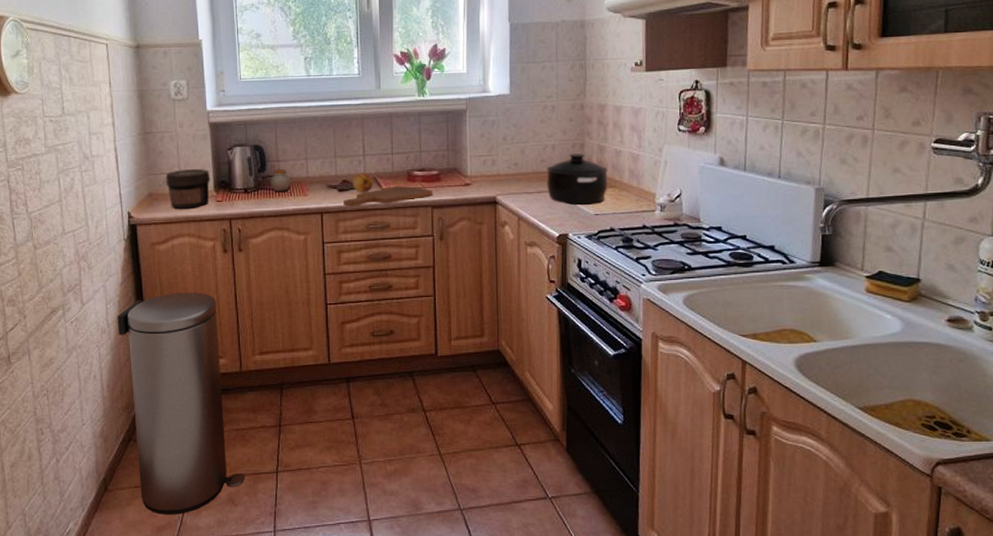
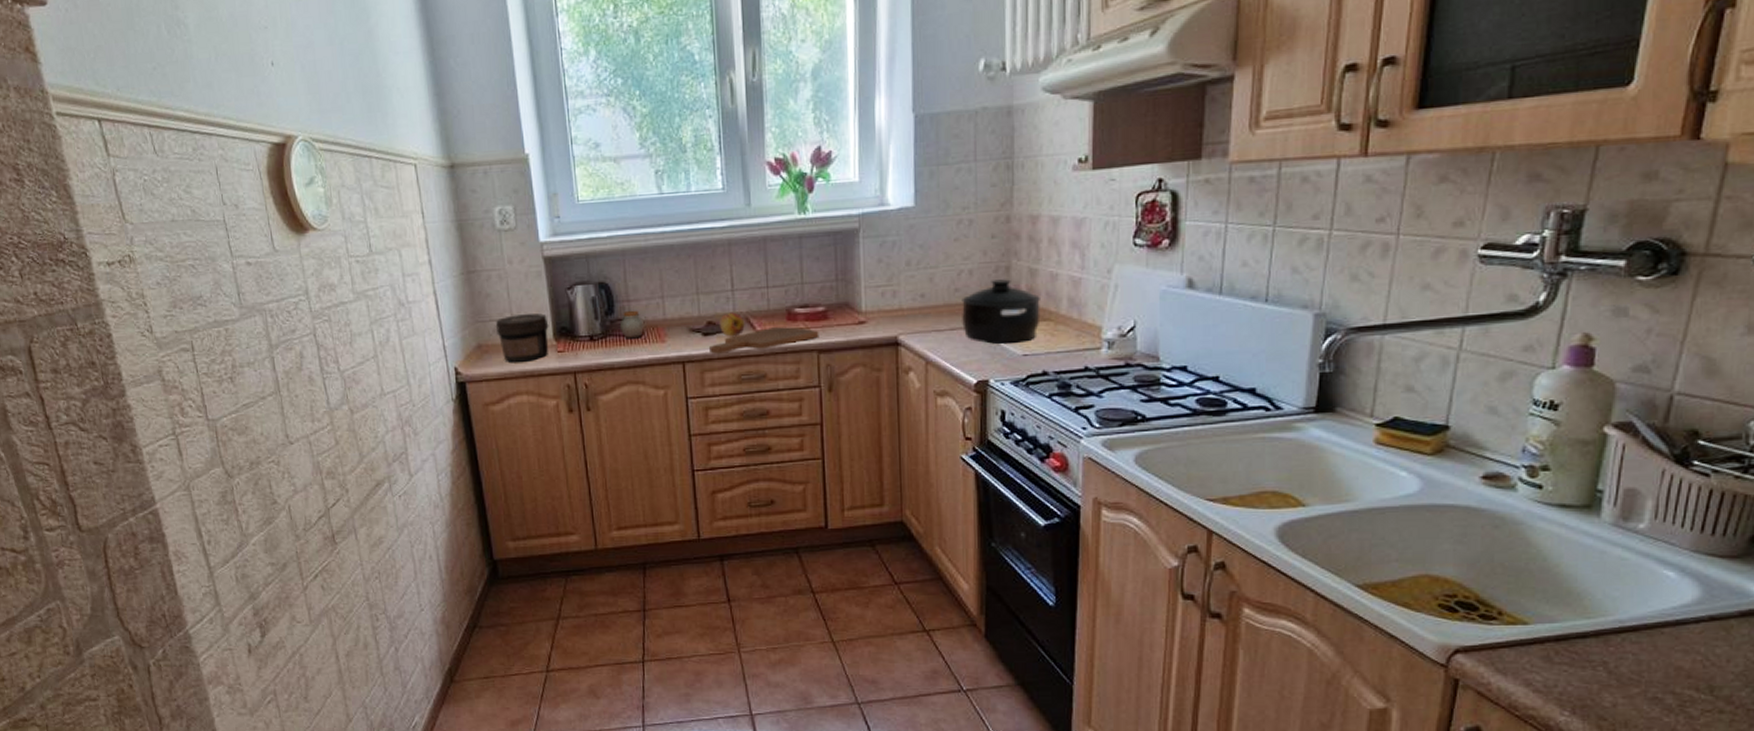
pedal bin: present [117,292,245,514] -> none [450,459,607,707]

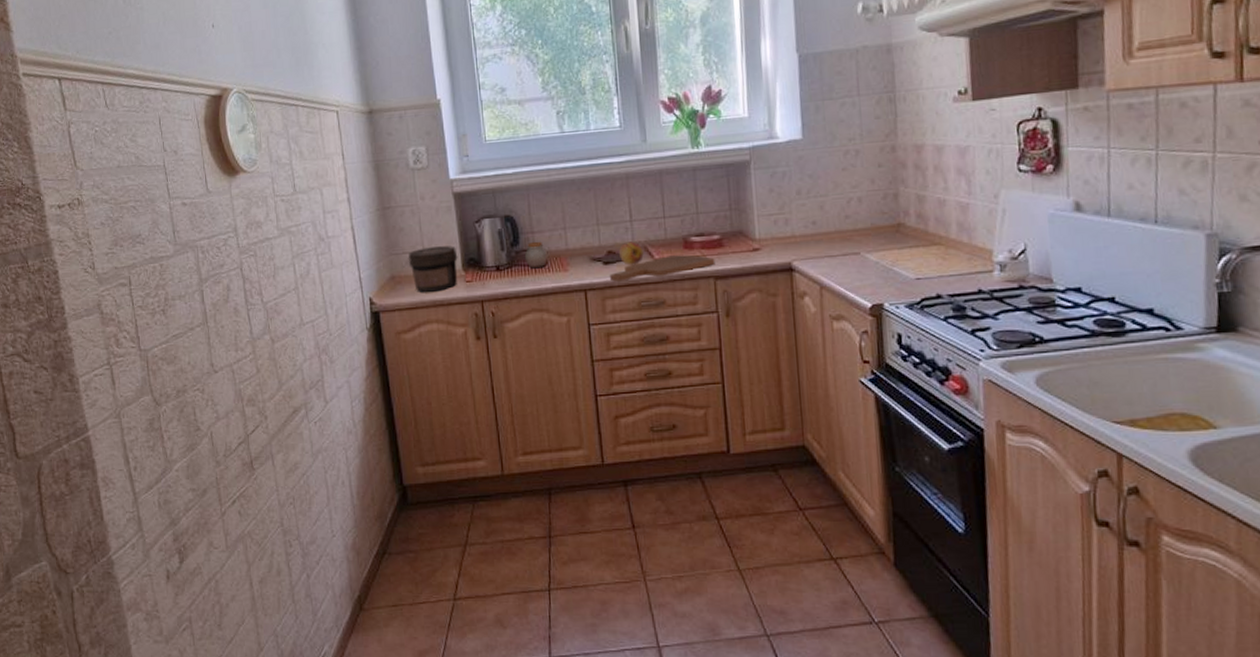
saucepan: present [962,279,1041,344] -> none [852,205,931,268]

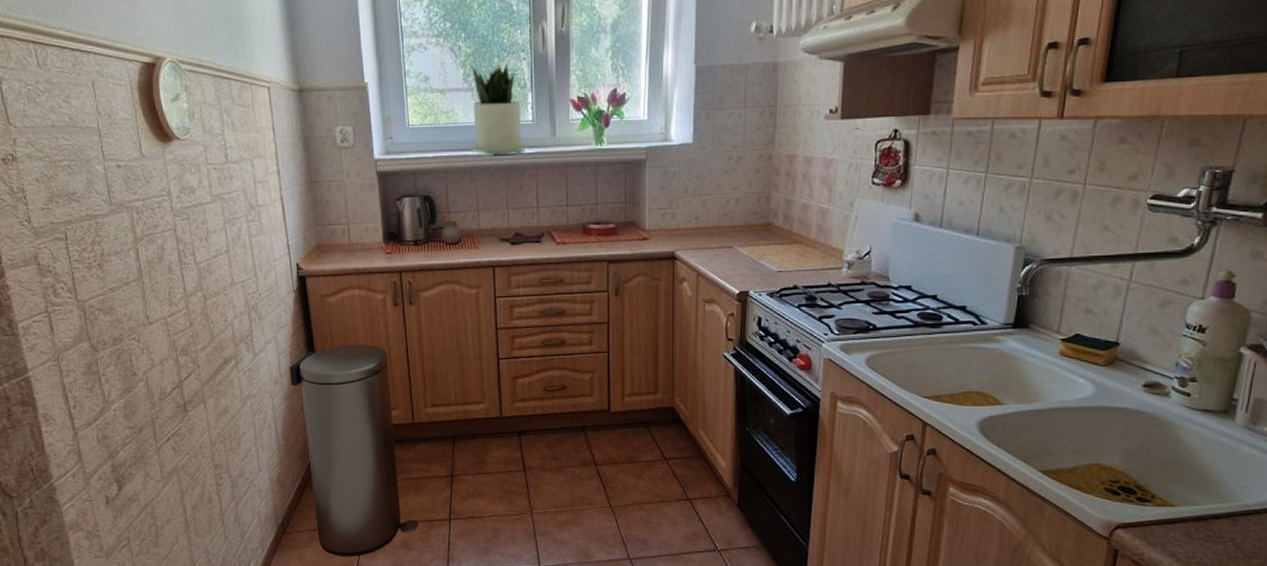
pedal bin: none [363,385,514,637] -> present [289,345,419,557]
jar: present [408,246,458,292] -> none [333,220,380,261]
planter: none [550,68,616,167] -> present [470,63,527,155]
cutting board: present [609,254,716,283] -> none [515,240,609,262]
fruit: present [619,241,644,266] -> none [526,225,547,247]

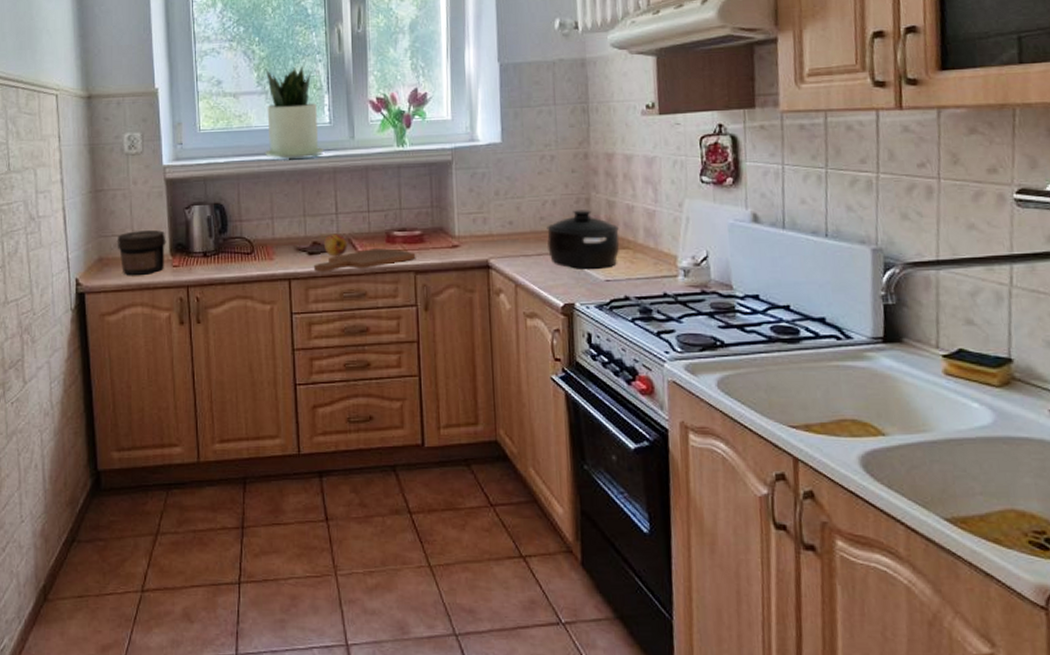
pedal bin: present [289,345,419,557] -> none [62,370,203,631]
jar: none [333,220,380,261] -> present [117,230,166,275]
jar: present [440,220,462,245] -> none [231,229,255,256]
cutting board: none [515,240,609,262] -> present [313,248,416,273]
fruit: none [526,225,547,247] -> present [324,233,347,257]
saucepan: none [729,207,794,261] -> present [547,210,620,269]

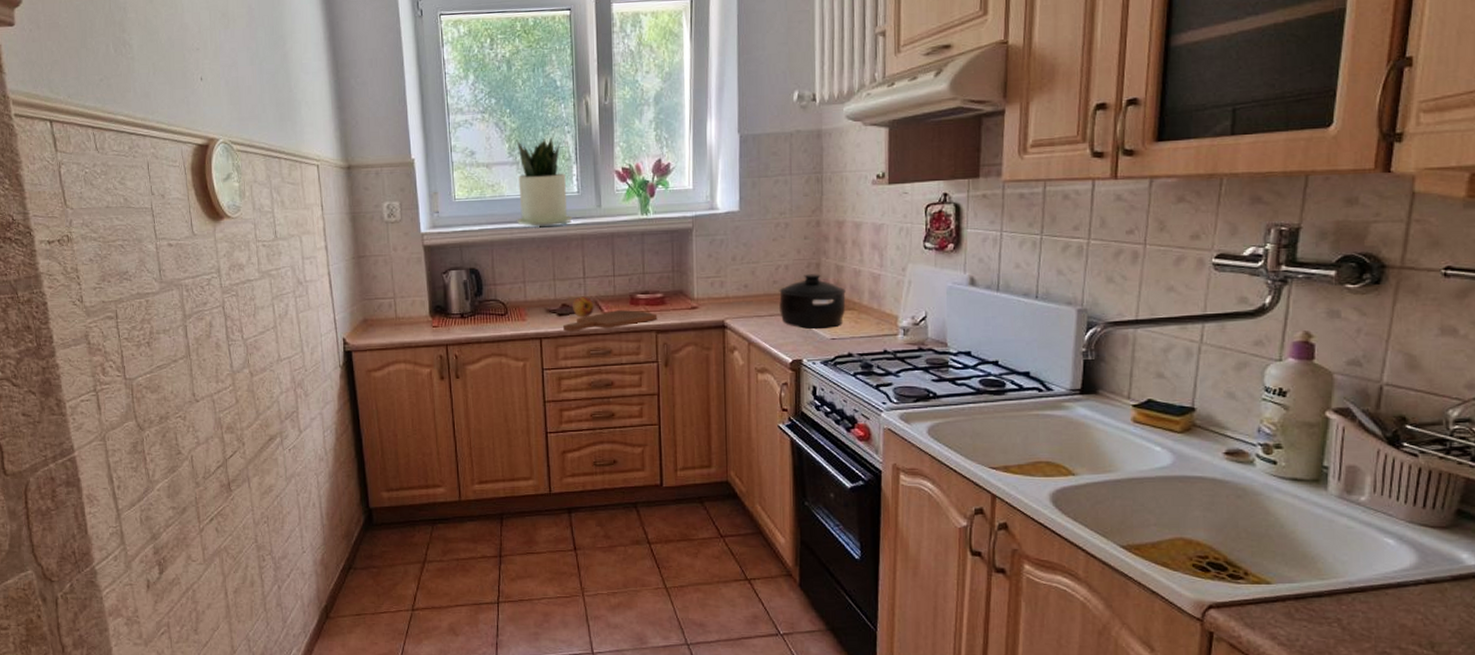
jar: present [117,230,166,275] -> none [380,293,426,335]

